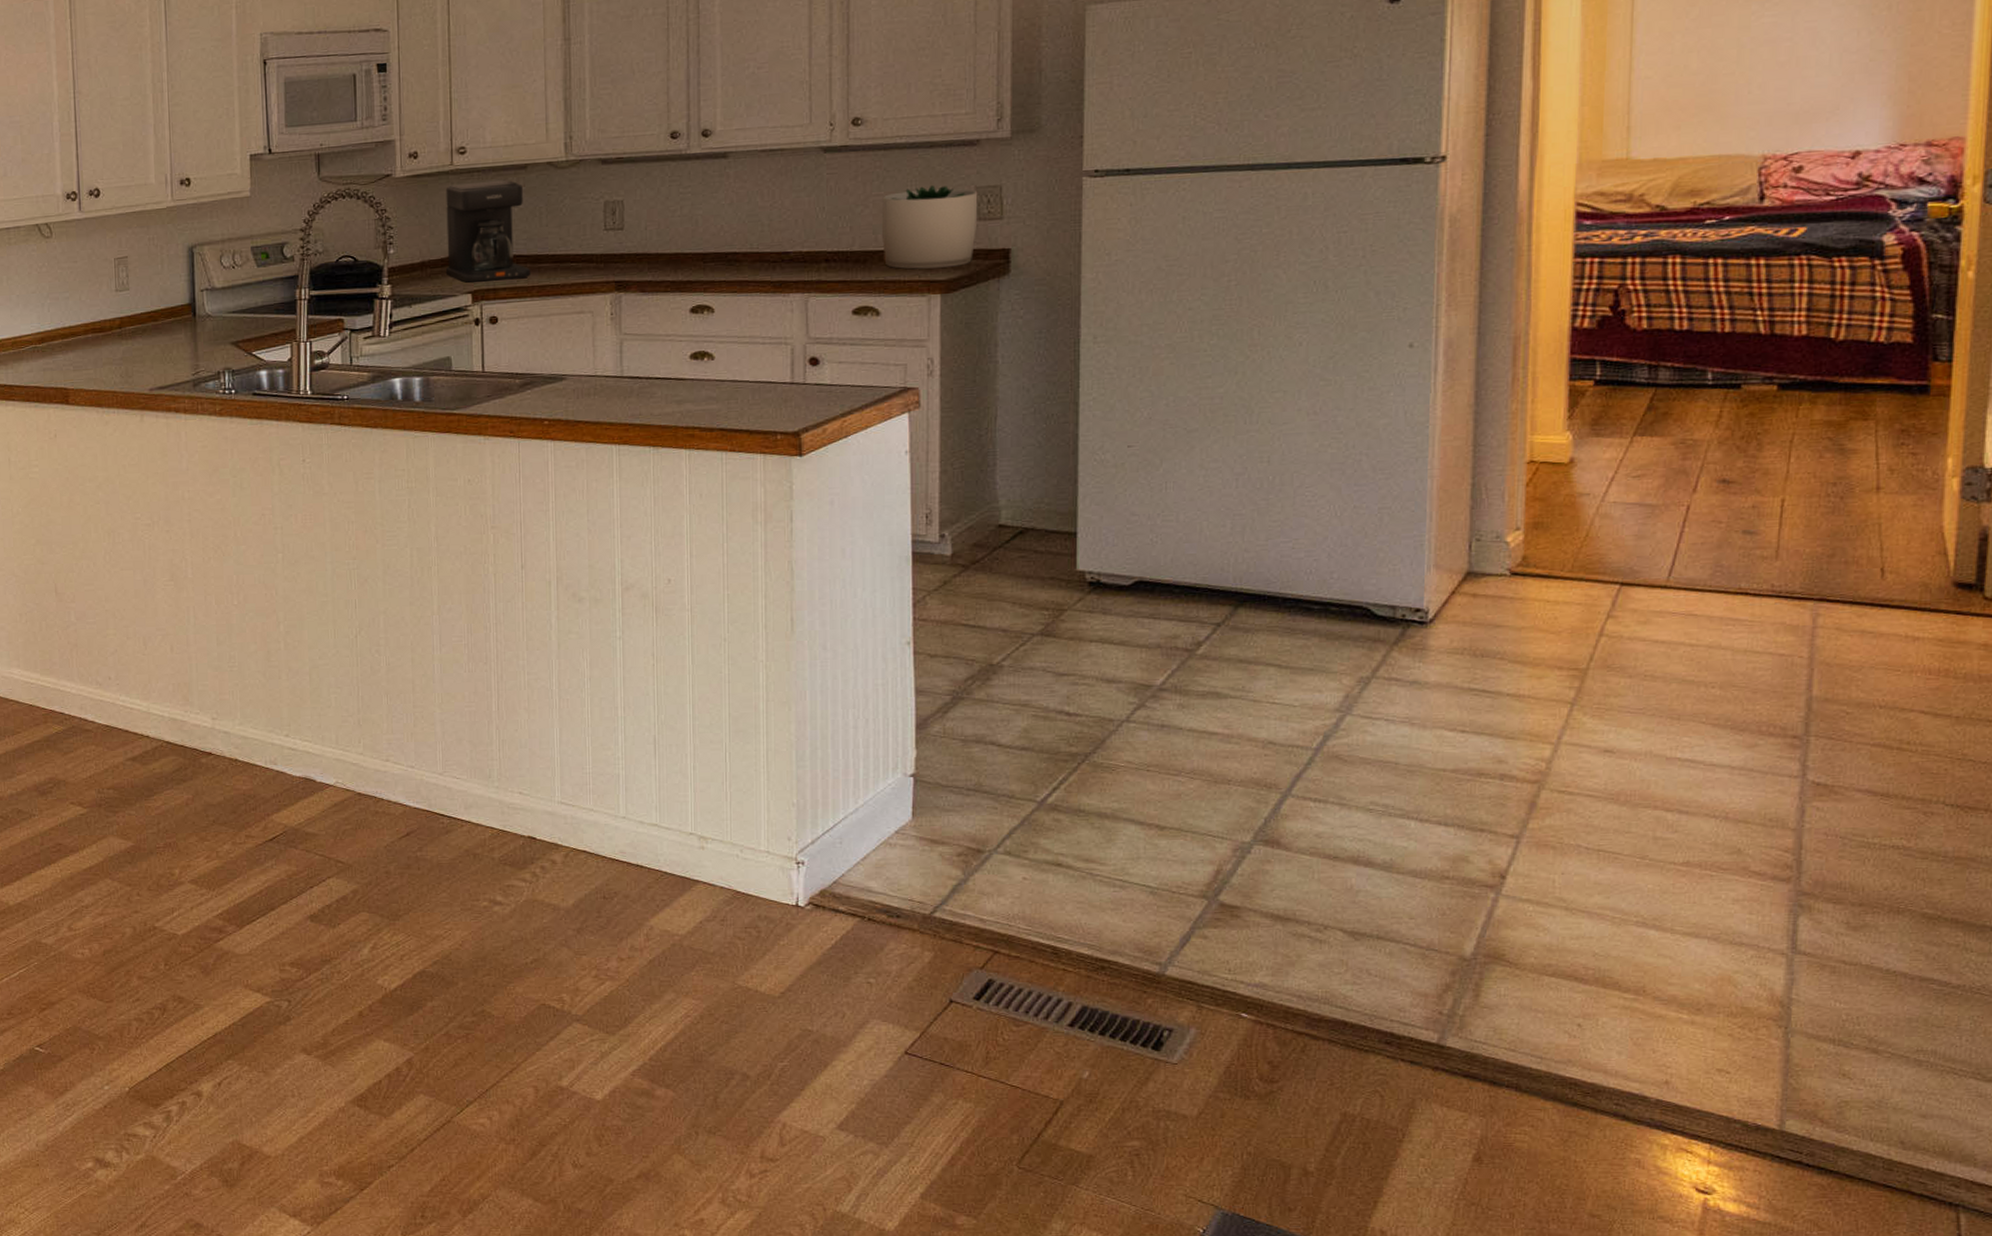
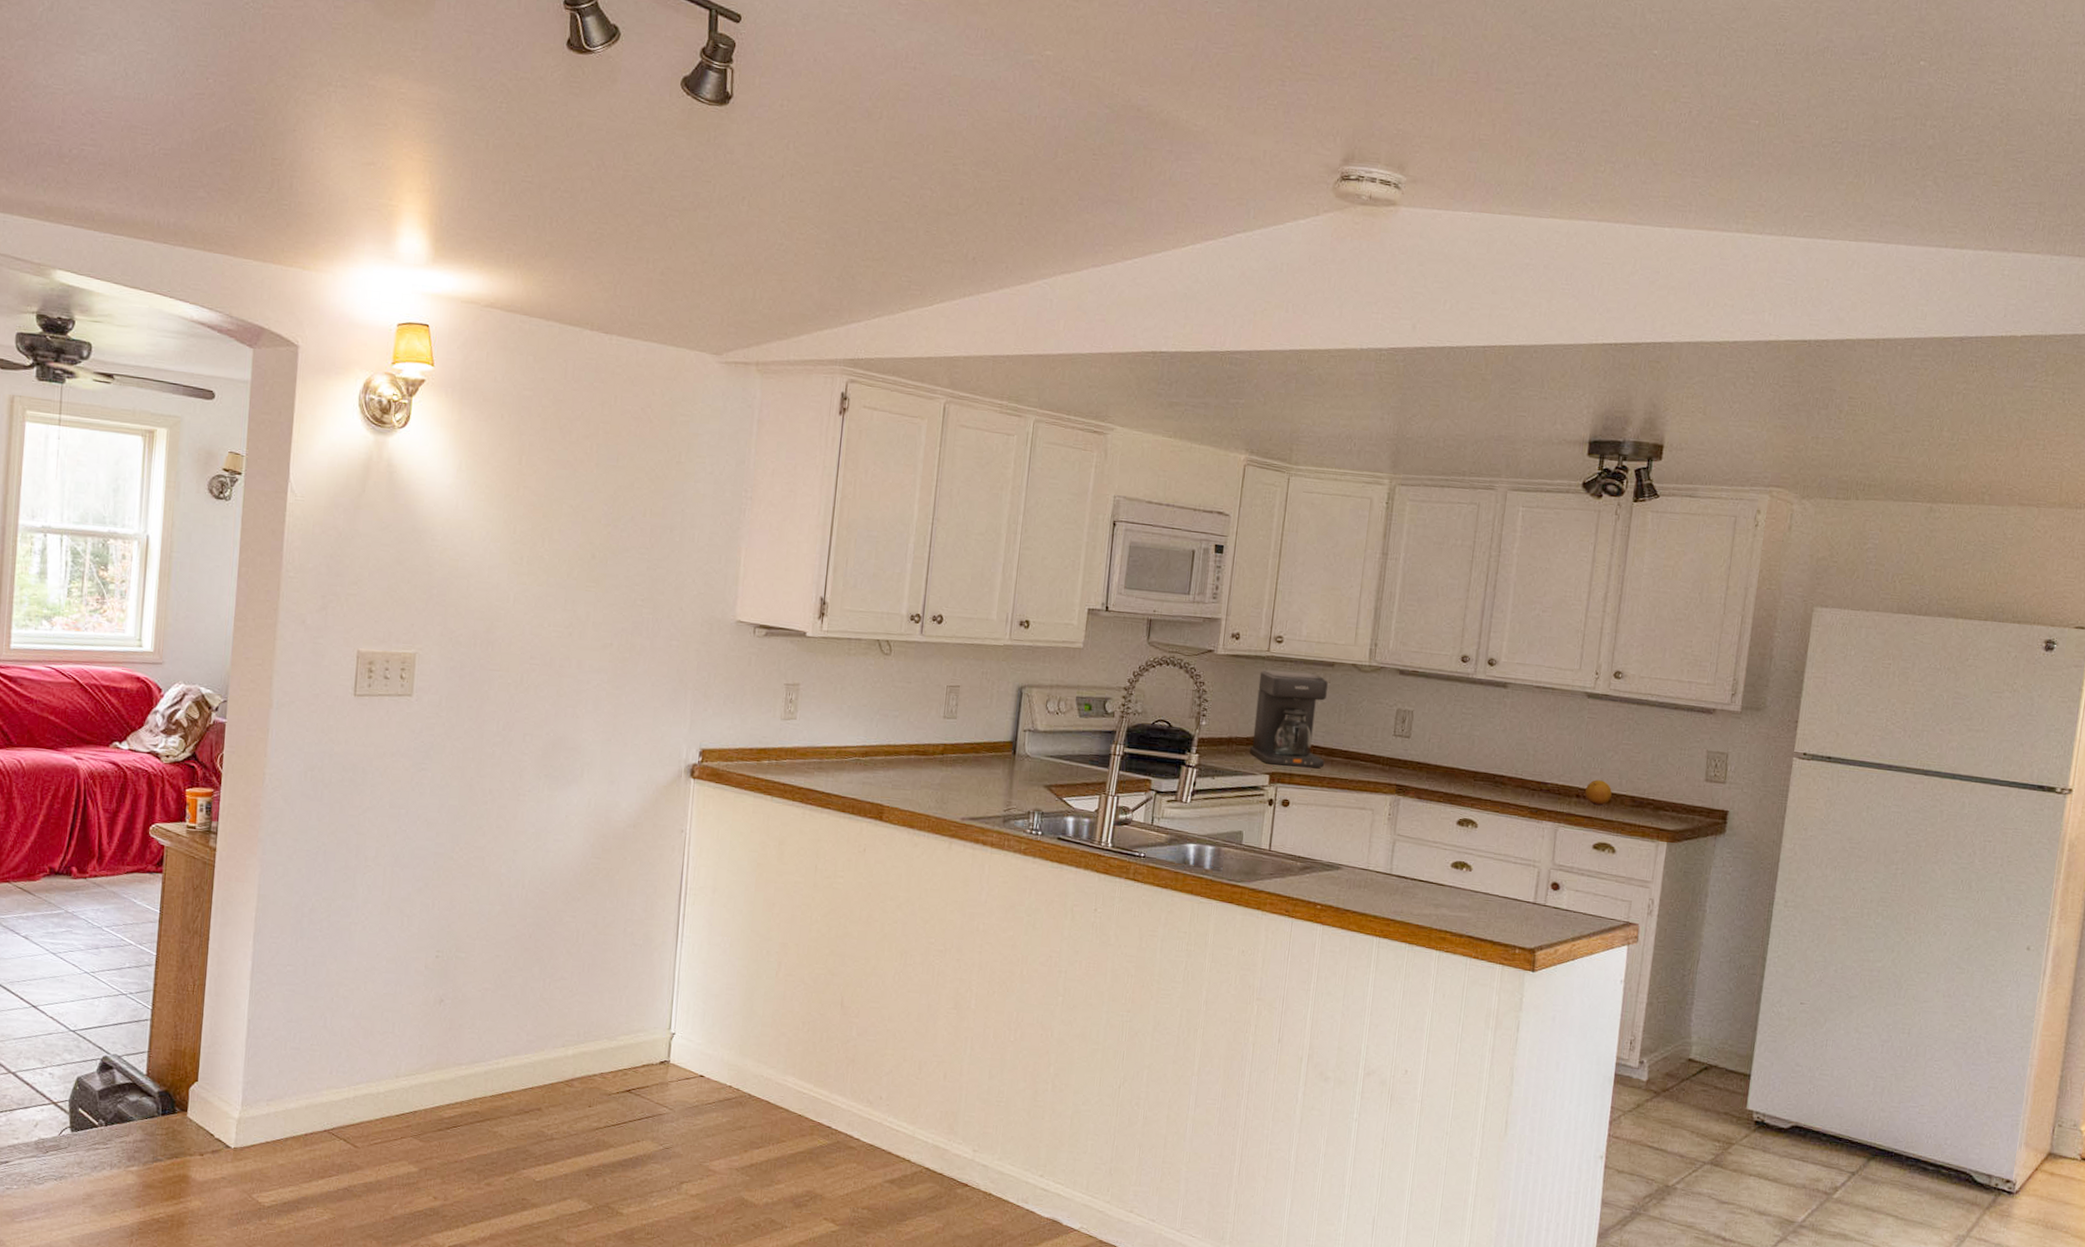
fruit: none [834,239,867,267] -> present [1584,780,1612,806]
planter: present [882,185,978,270] -> none [1625,743,1709,820]

